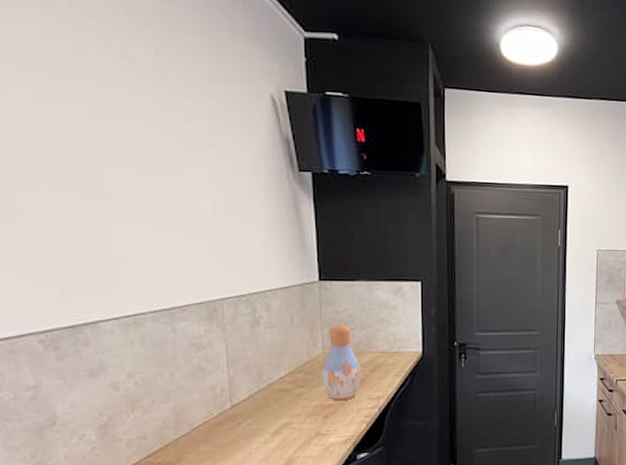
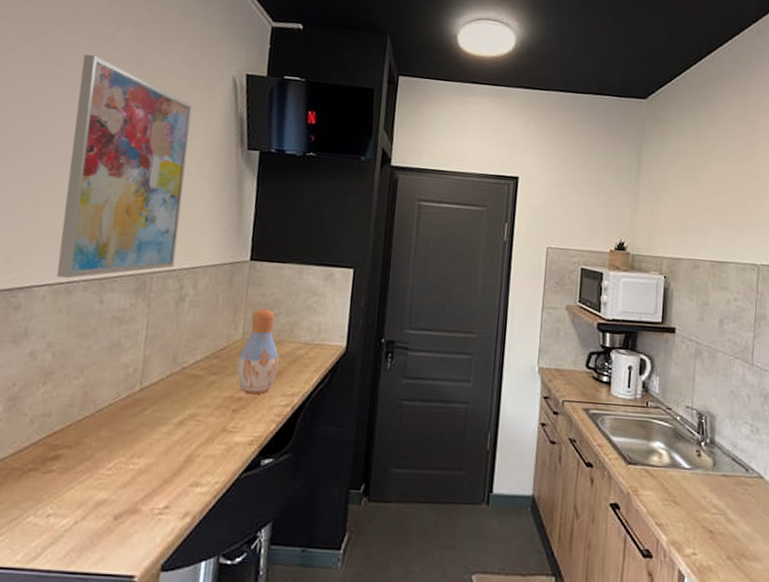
wall art: none [96,73,242,311] -> present [57,54,193,279]

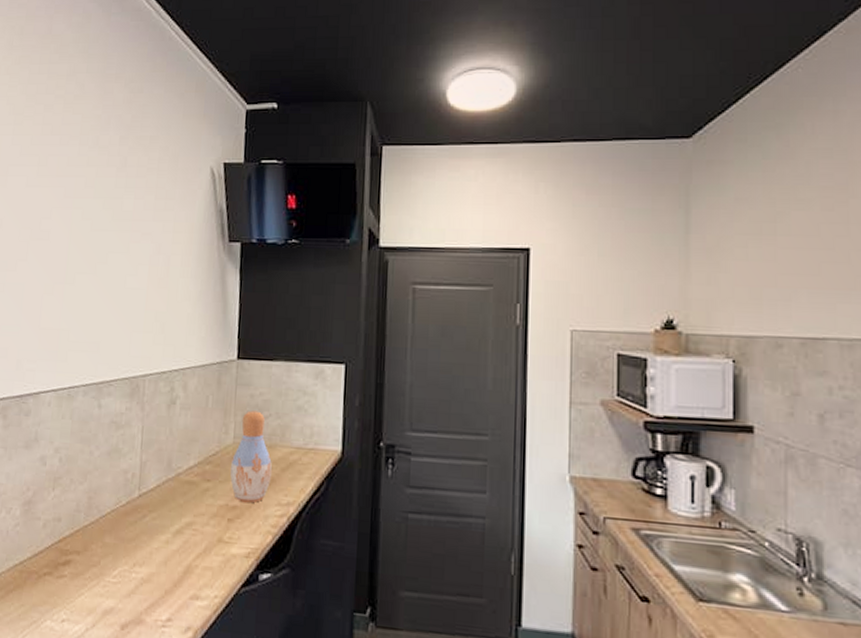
wall art: present [57,54,193,279] -> none [60,160,174,384]

